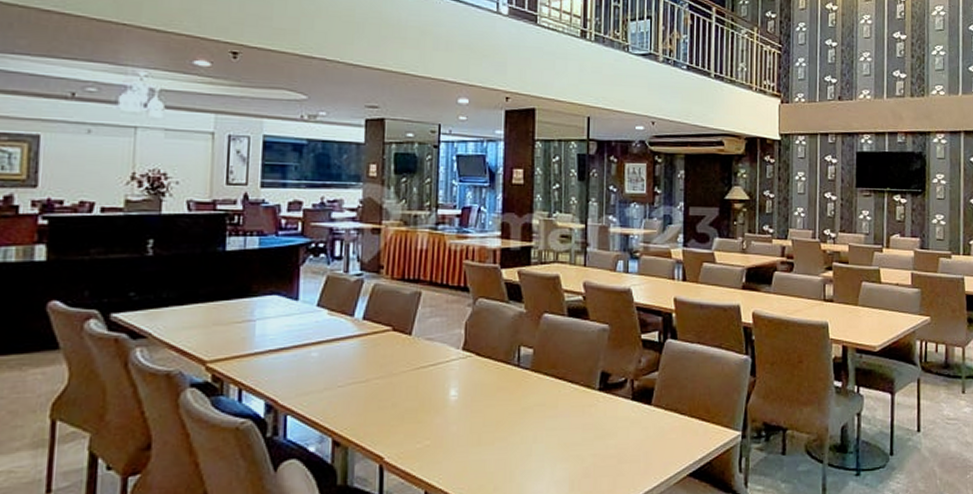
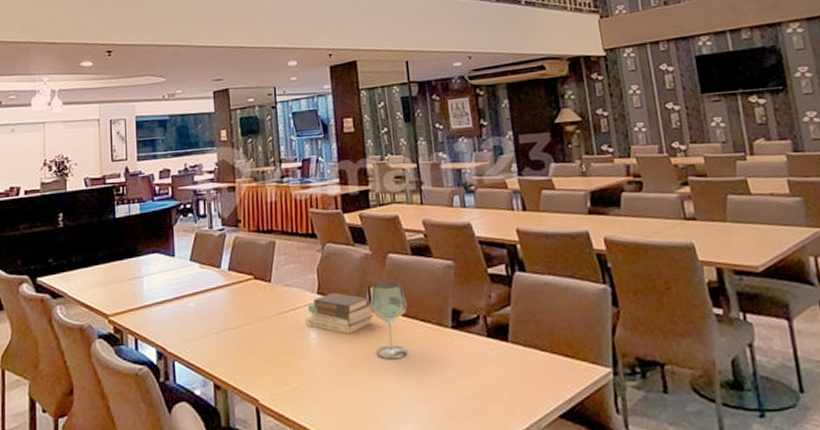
books: none [445,349,521,393] -> present [305,292,374,334]
wine glass: none [518,340,558,419] -> present [369,280,408,360]

